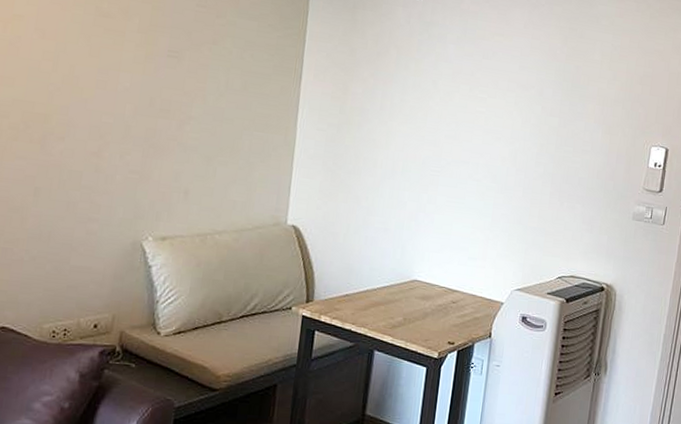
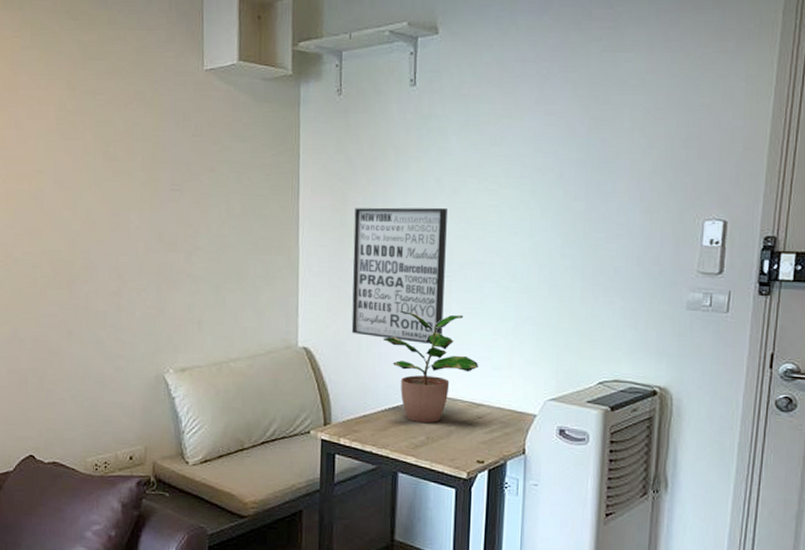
wall art: none [341,98,441,233] -> present [351,207,447,345]
potted plant: none [371,198,457,305] -> present [383,310,478,423]

